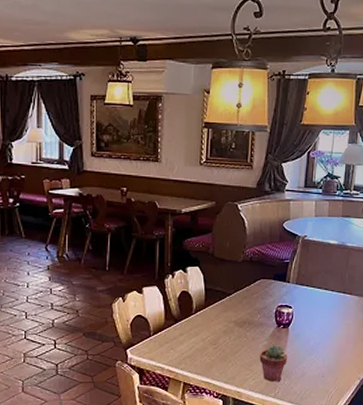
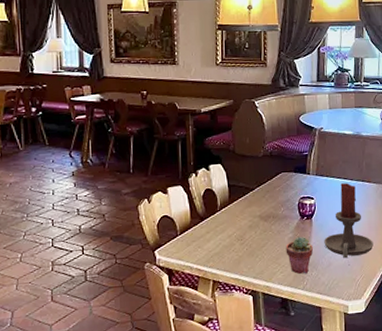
candle holder: none [299,294,350,370] -> present [324,183,374,259]

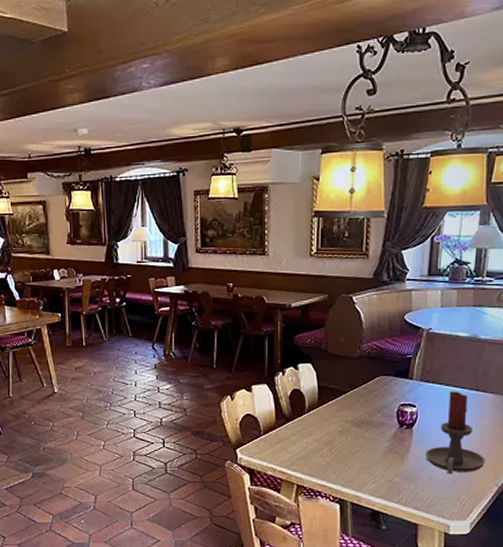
potted succulent: present [285,236,313,274] -> none [380,446,411,487]

